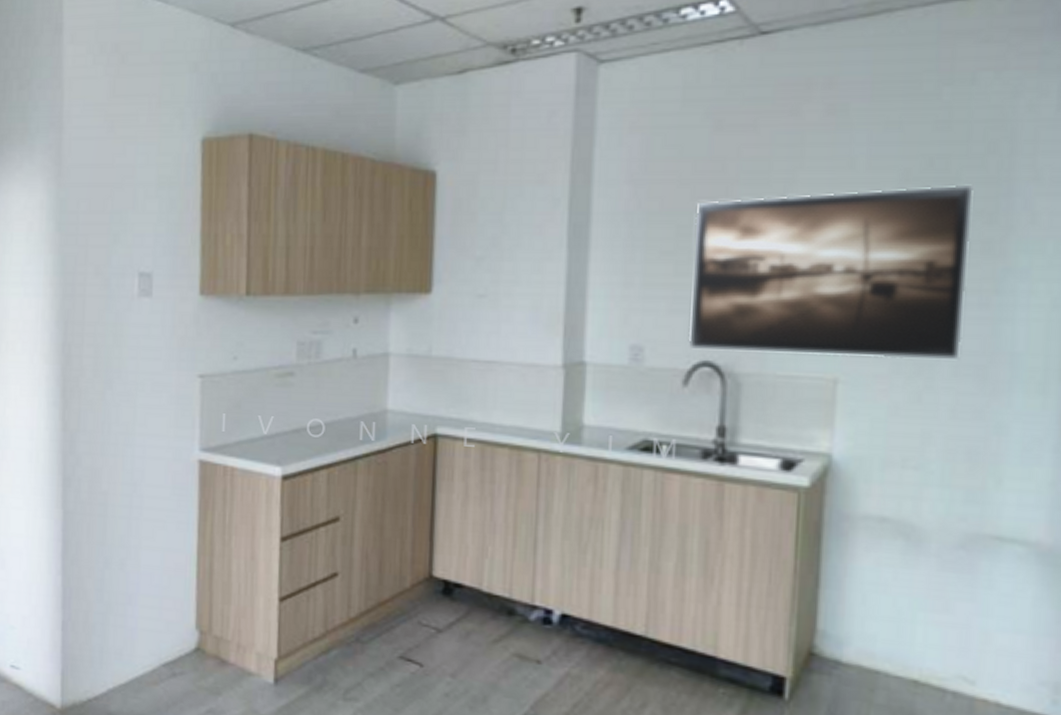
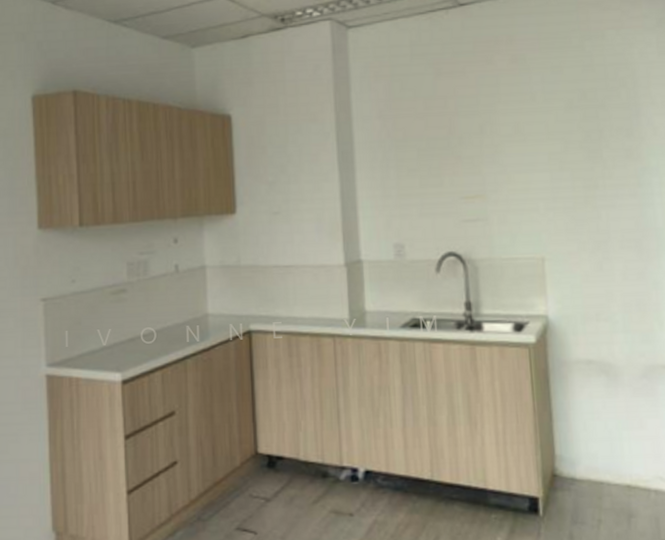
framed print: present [688,184,975,359] -> none [430,109,624,243]

